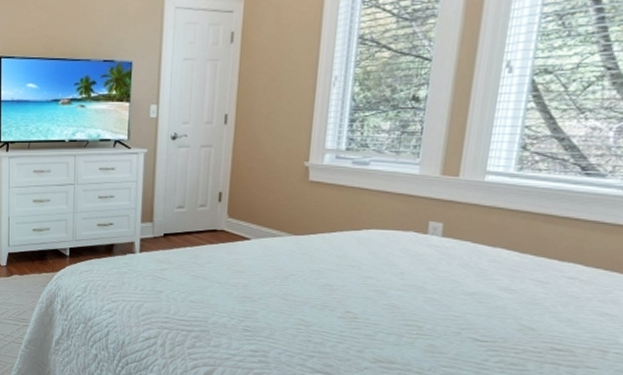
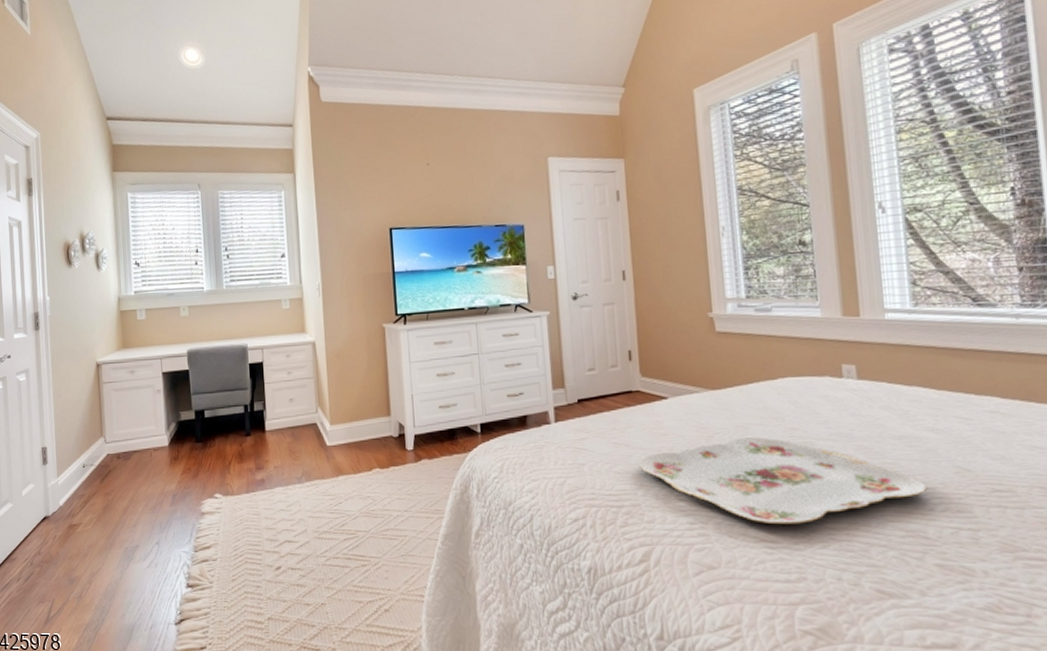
serving tray: none [213,281,486,361] -> present [639,437,926,525]

